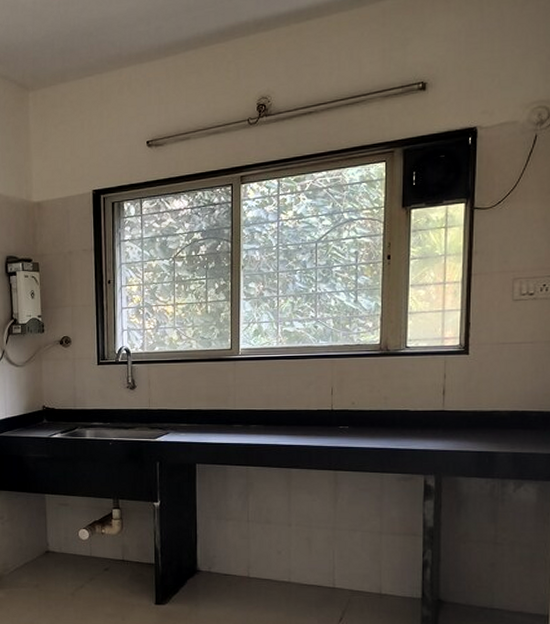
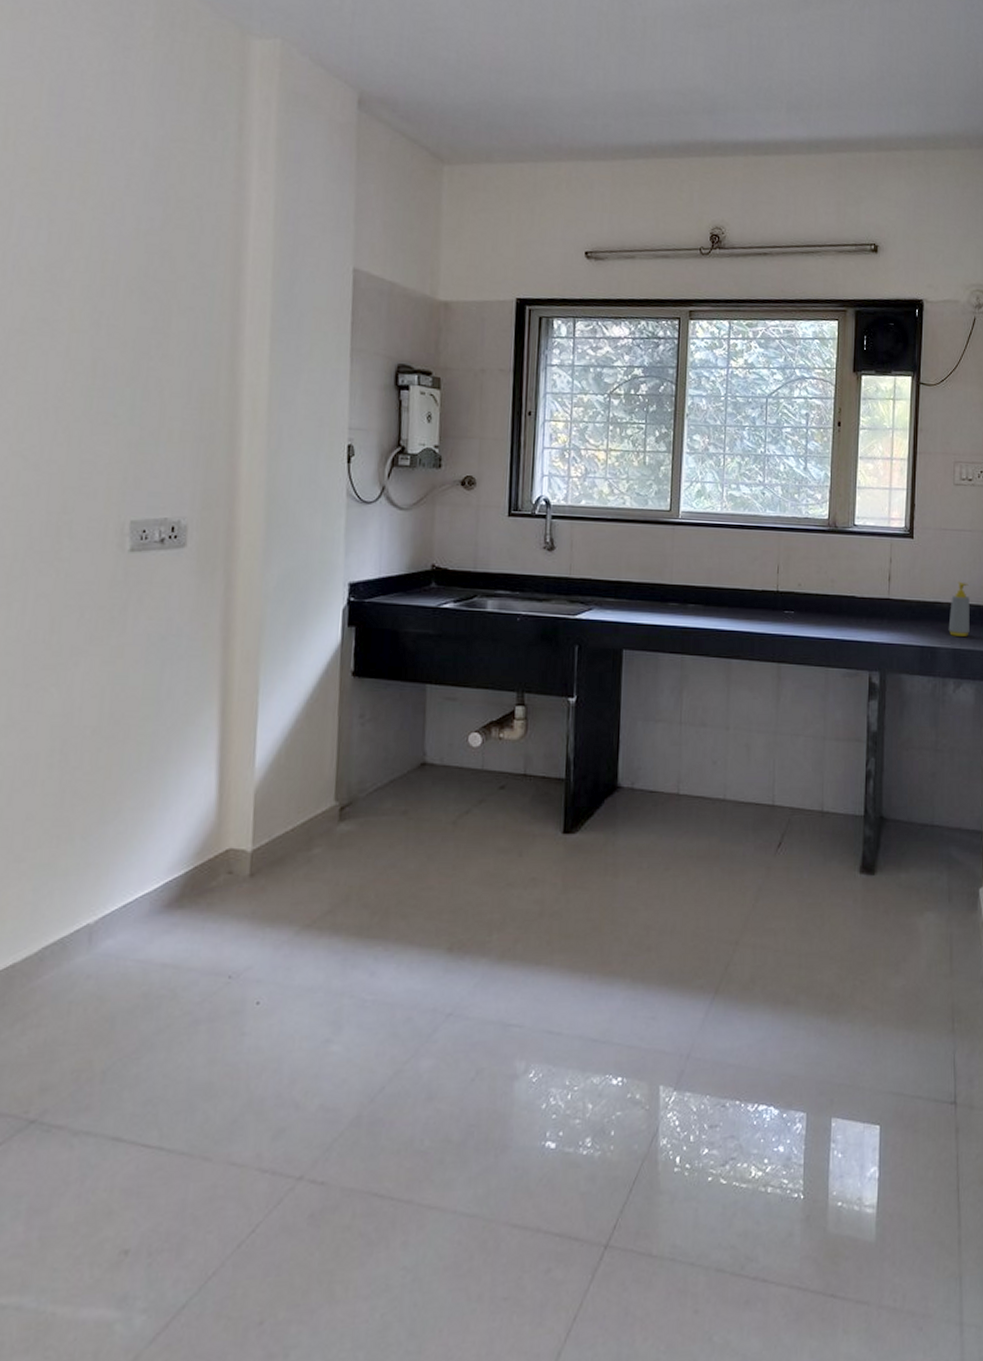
soap bottle: none [507,390,531,441] -> present [948,581,970,636]

